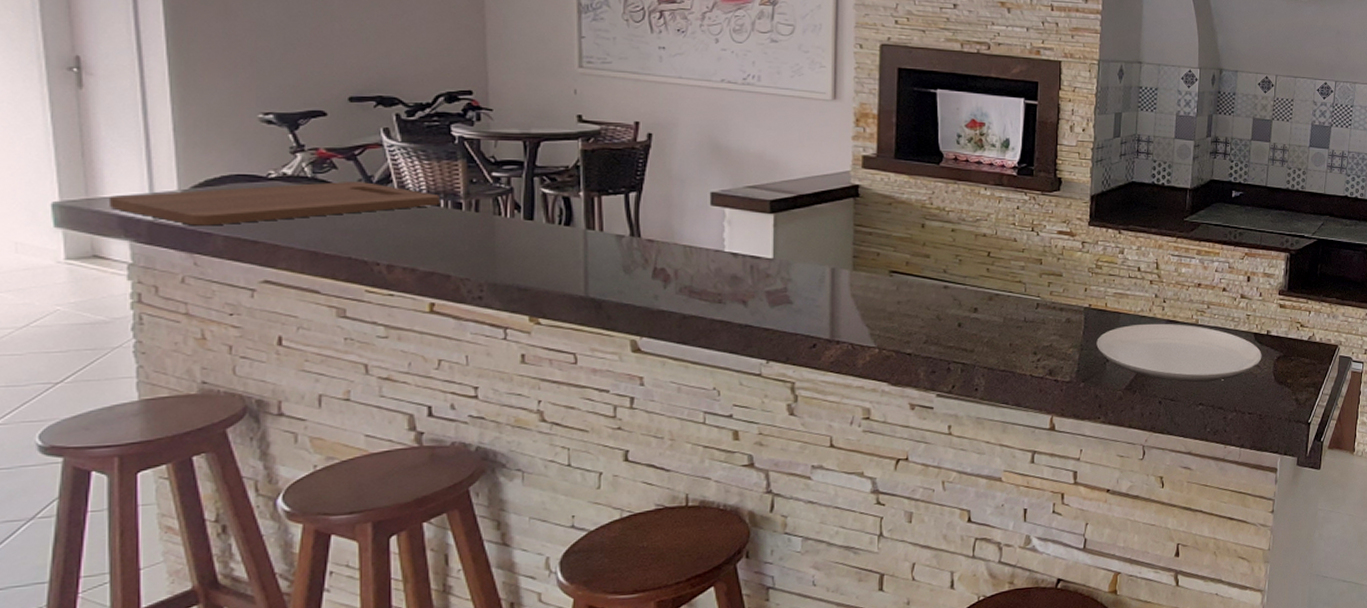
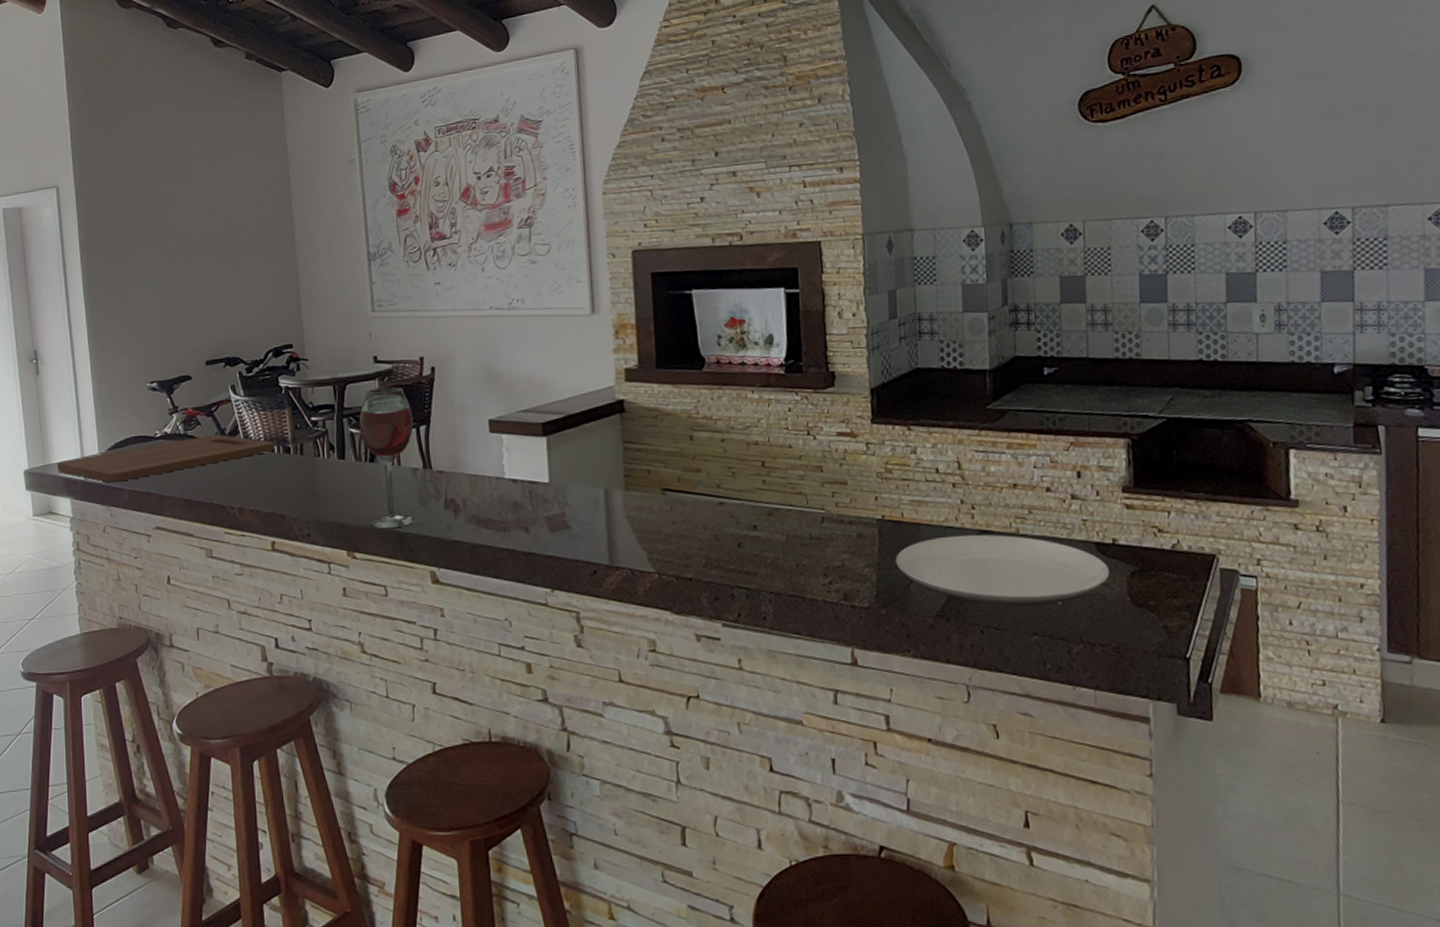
wineglass: none [555,149,622,296] -> present [360,387,415,529]

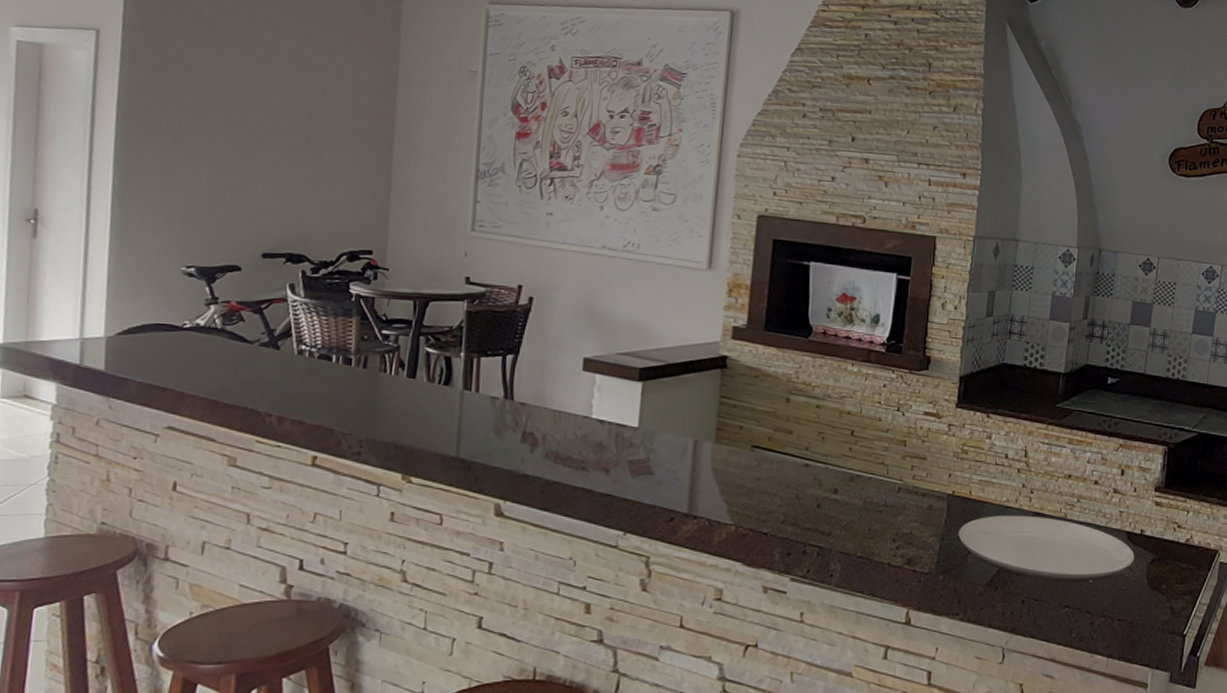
cutting board: present [58,434,274,483] -> none [44,334,333,372]
wineglass: present [360,387,415,529] -> none [434,310,501,456]

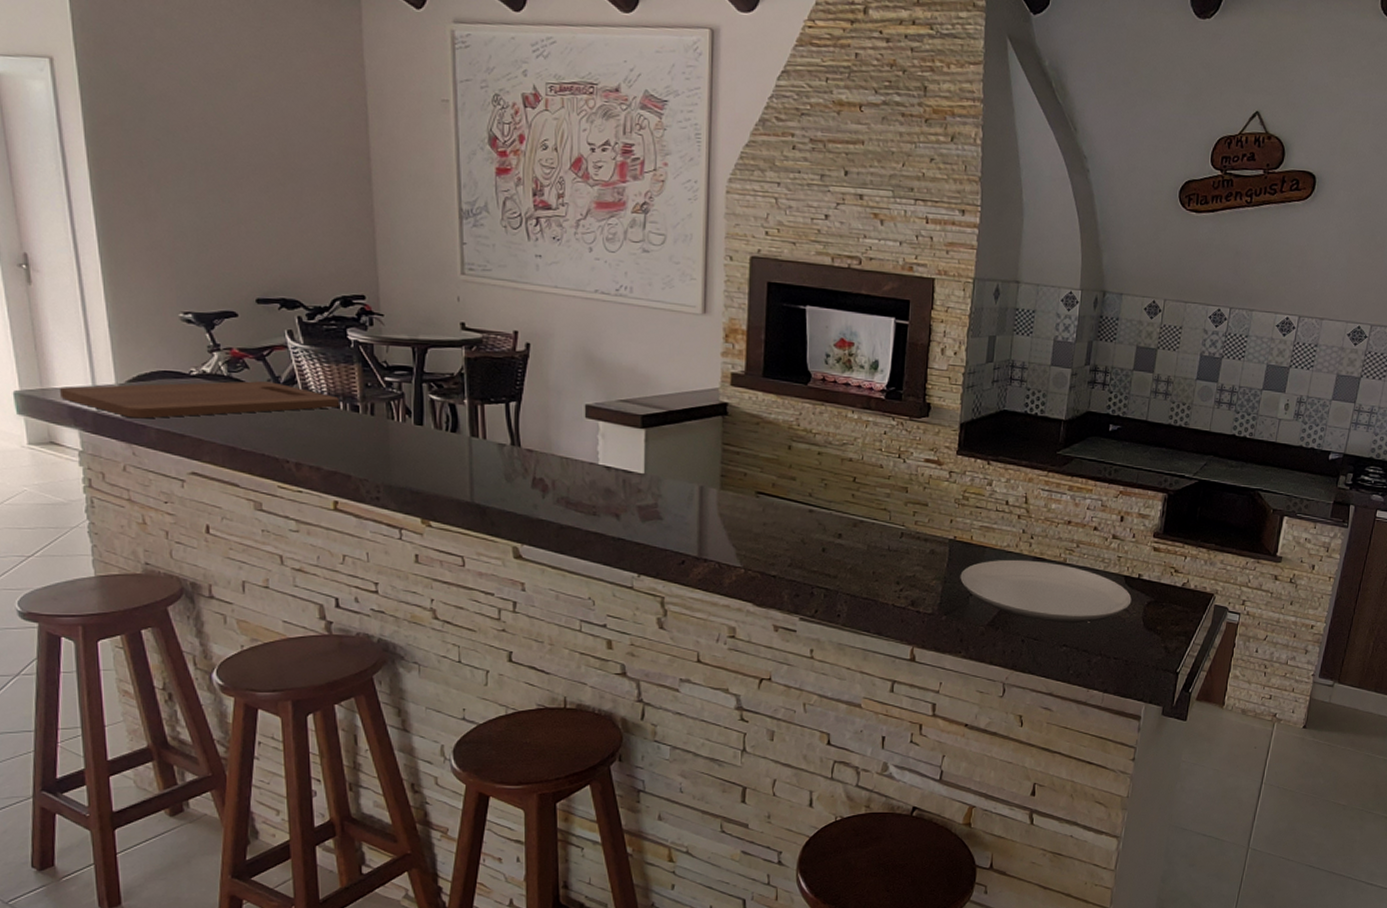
cutting board: none [44,334,333,372] -> present [60,381,339,419]

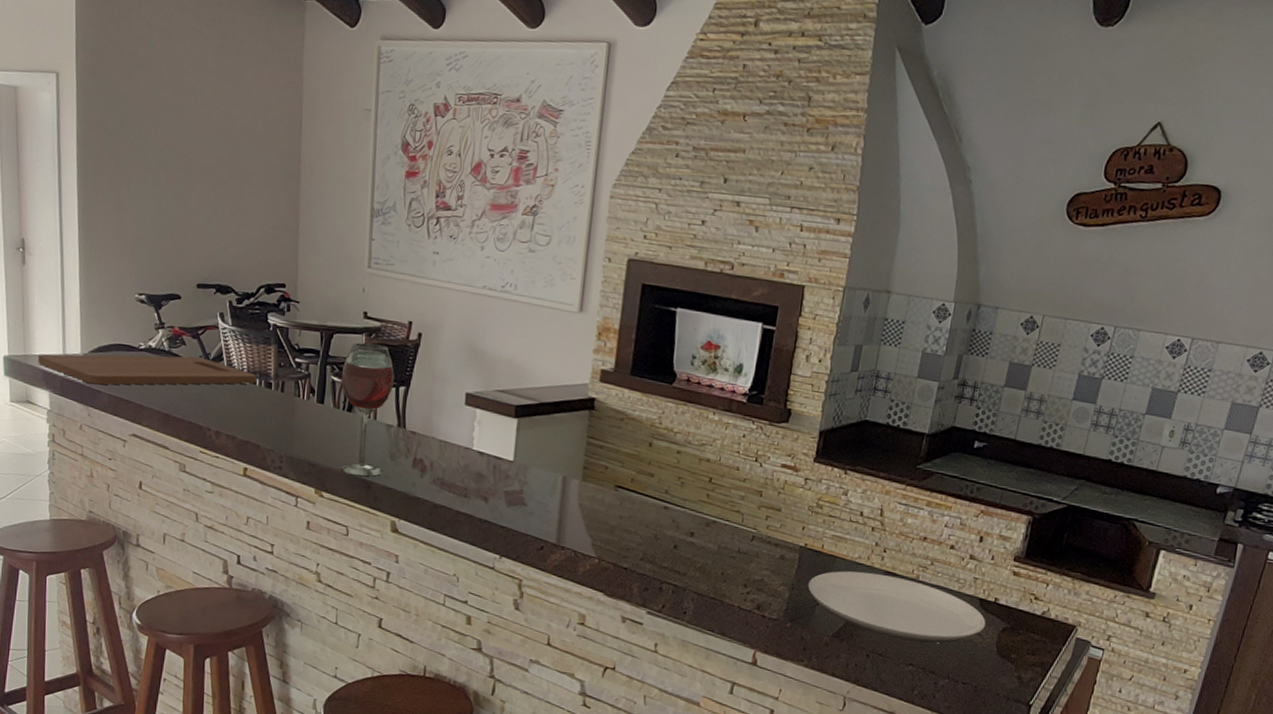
wineglass: none [442,356,502,502] -> present [340,342,395,477]

